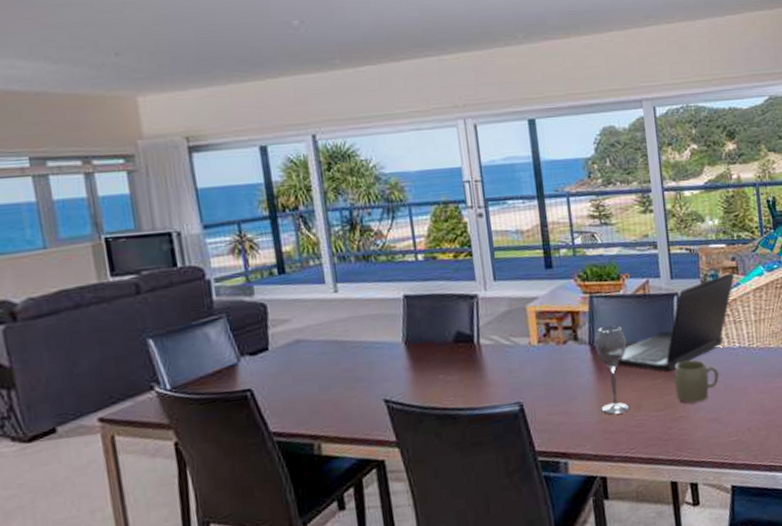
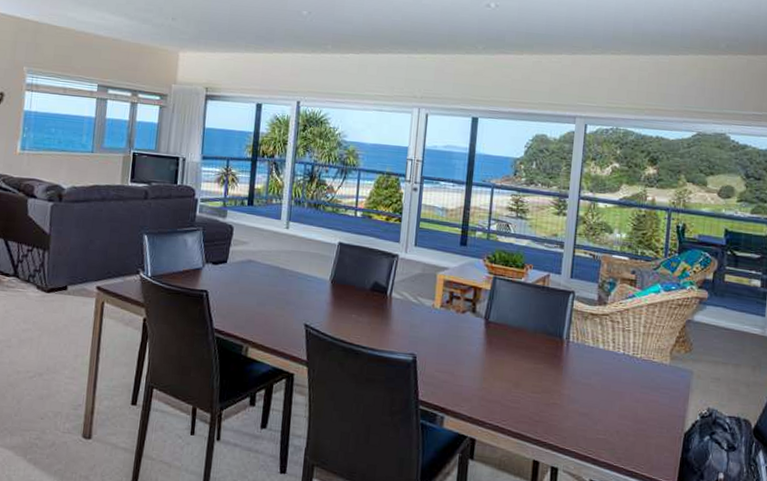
wineglass: present [595,325,630,415] -> none [483,306,519,387]
laptop computer: present [618,272,735,372] -> none [506,284,632,360]
mug: present [673,360,720,403] -> none [554,353,600,395]

